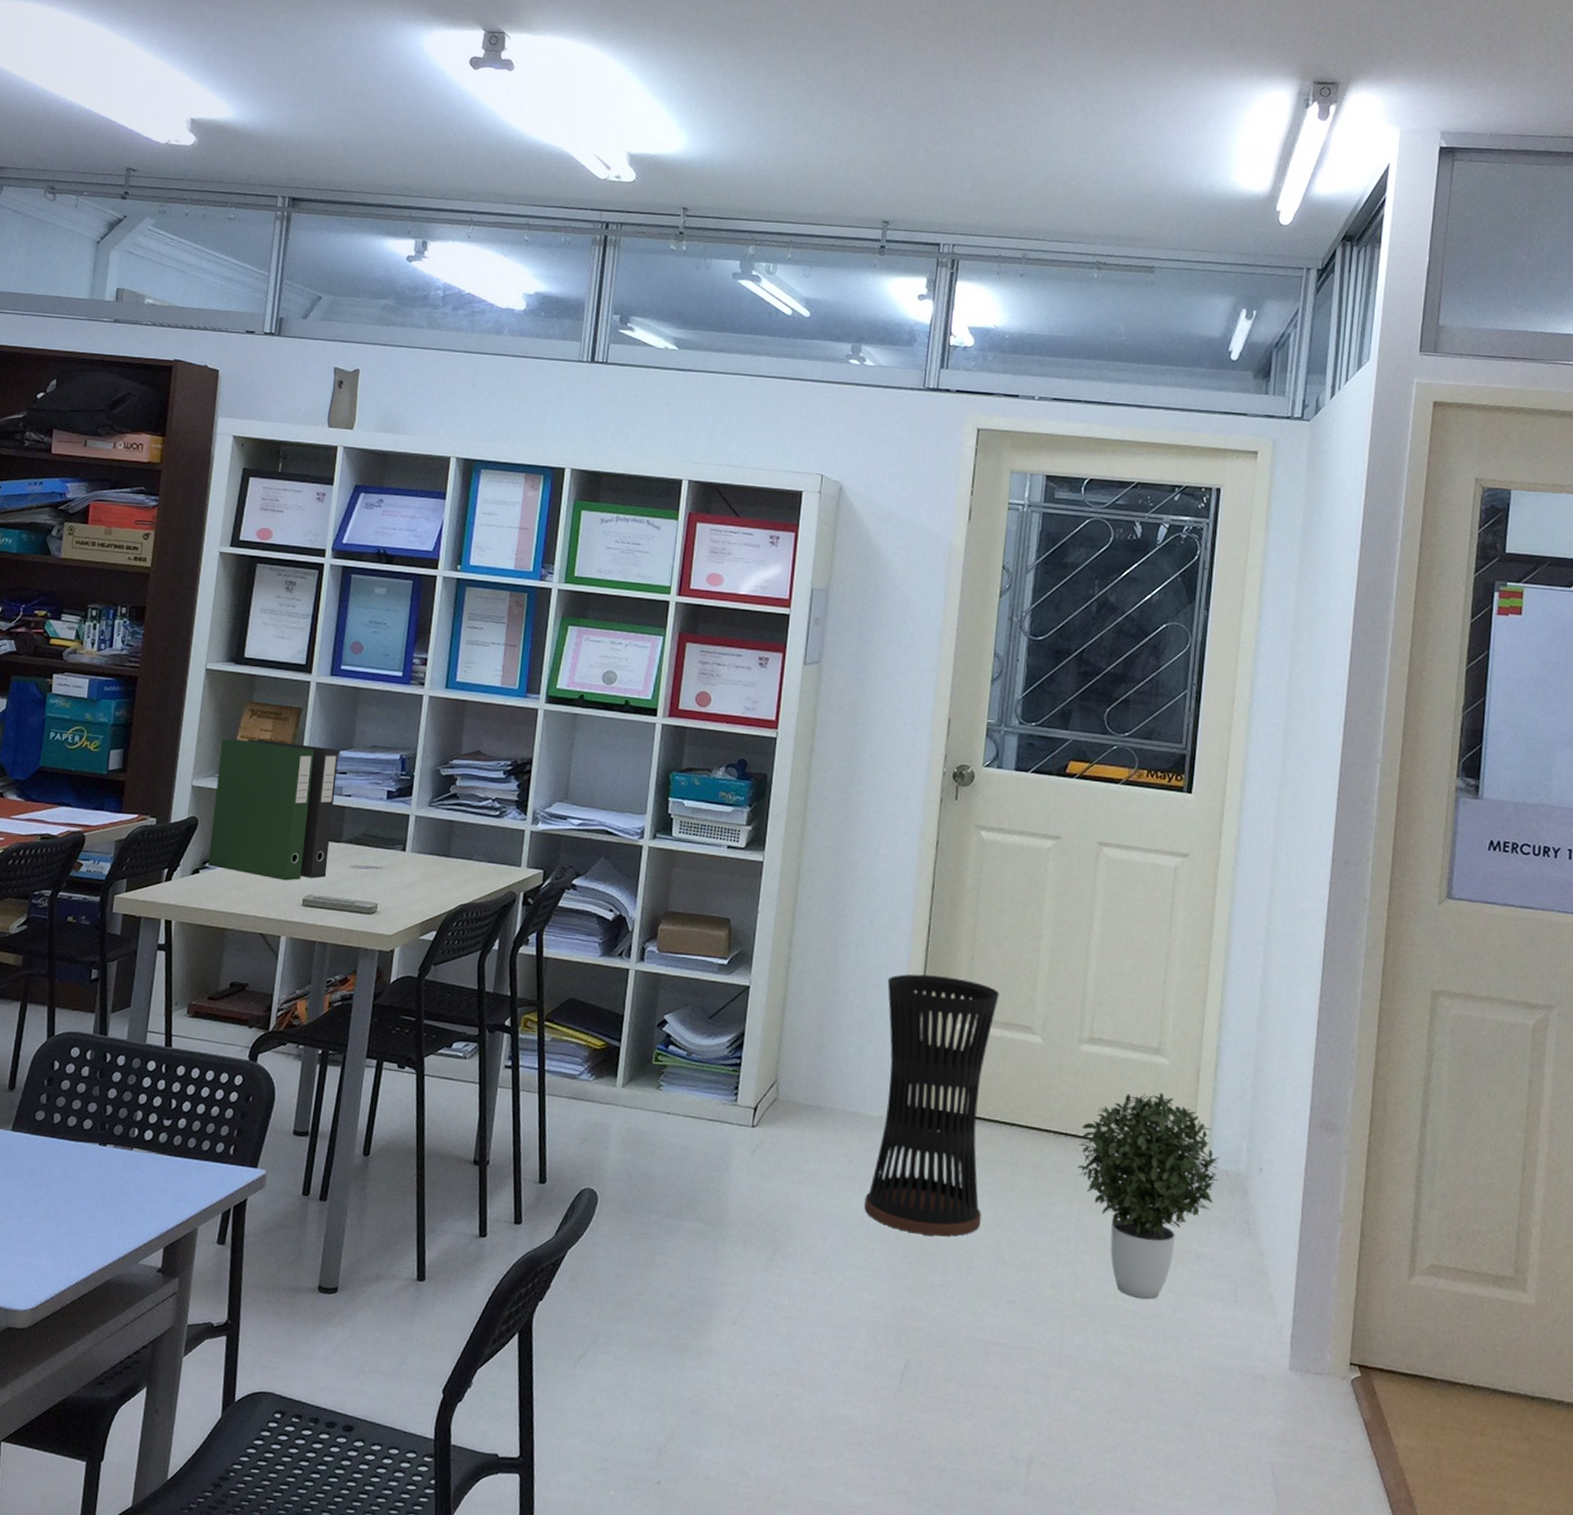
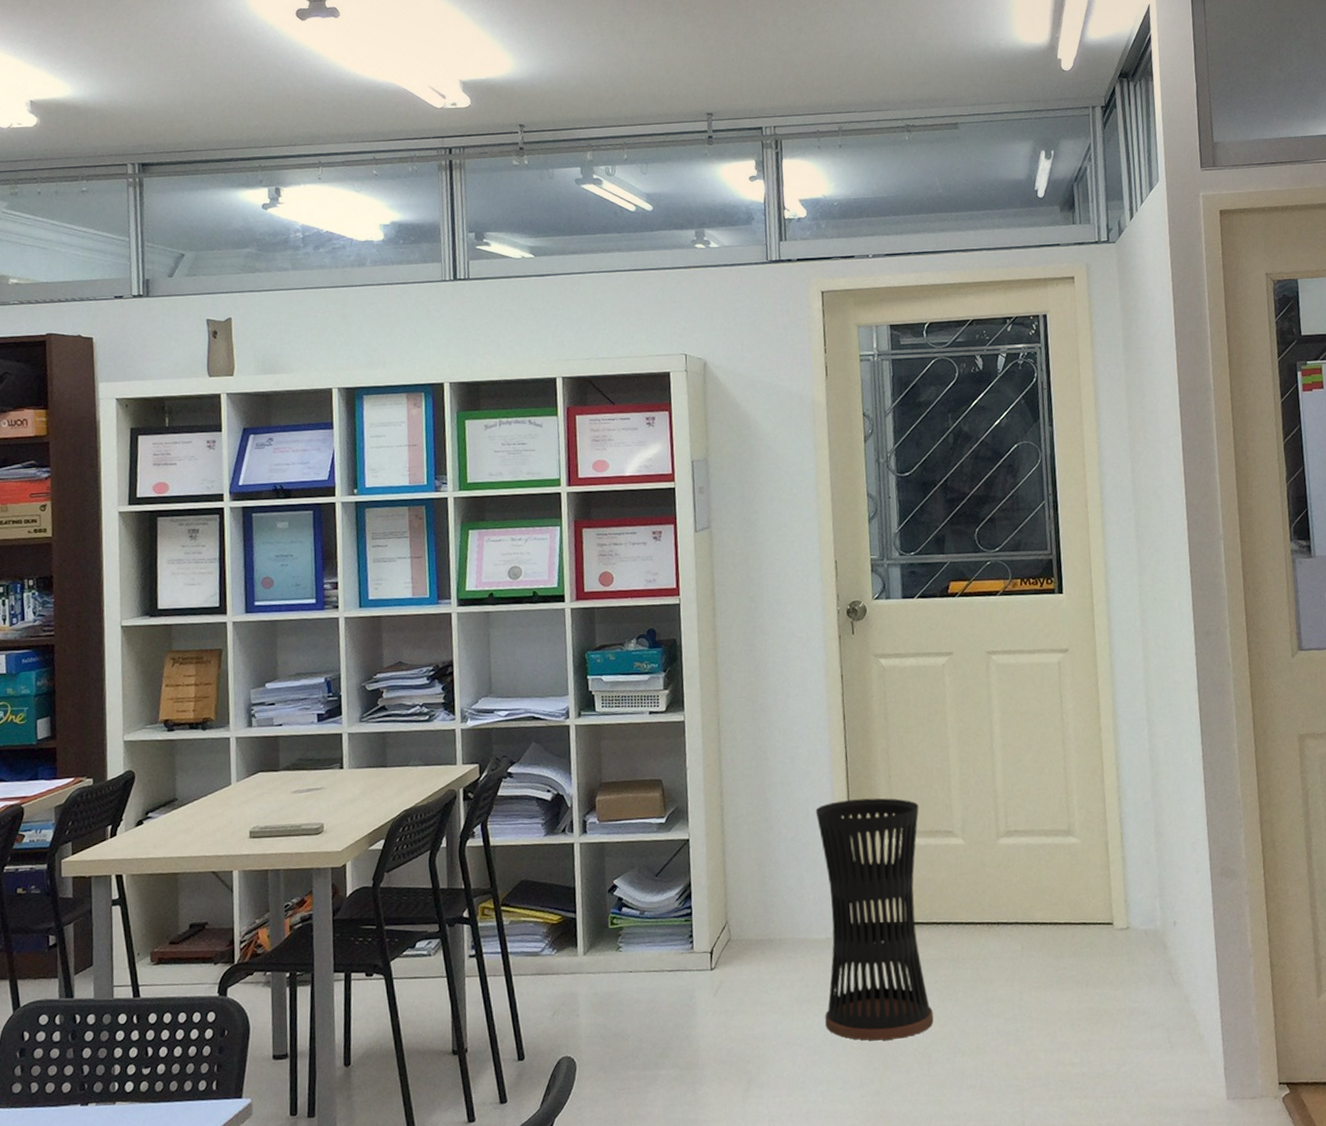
binder: present [208,738,339,881] -> none [146,682,270,817]
potted plant: present [1077,1092,1220,1299] -> none [1011,869,1139,1061]

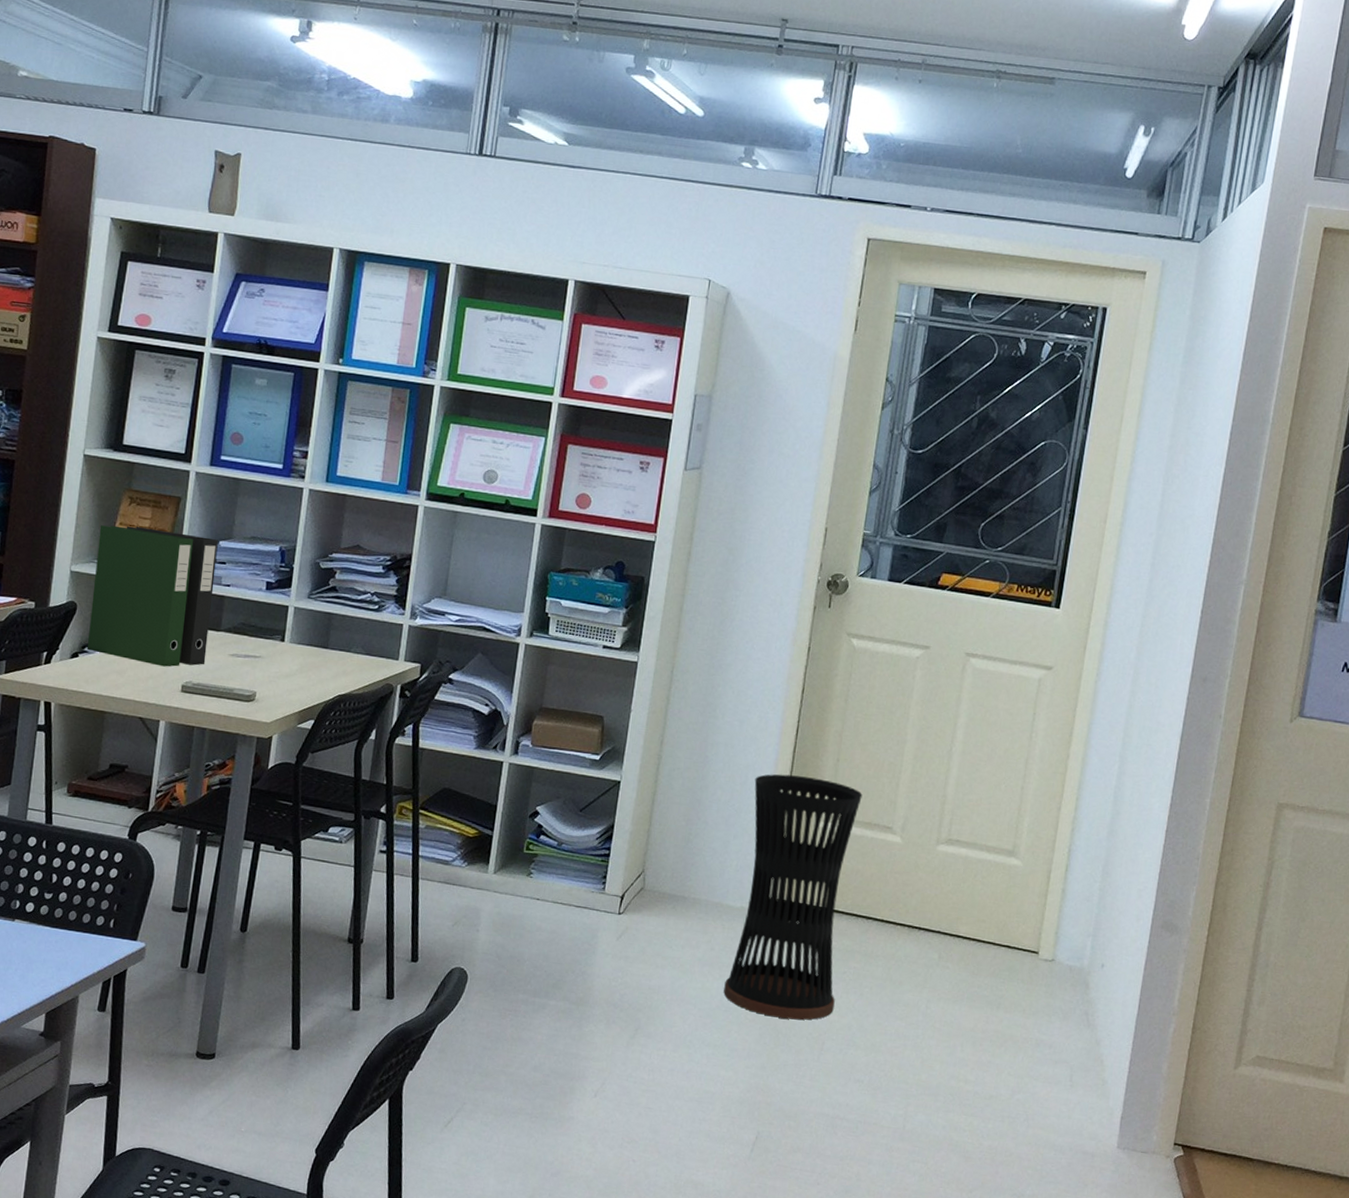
binder: none [146,682,270,817] -> present [87,525,218,667]

